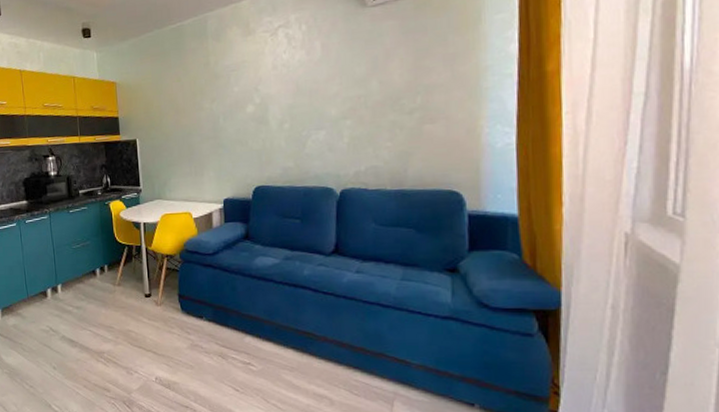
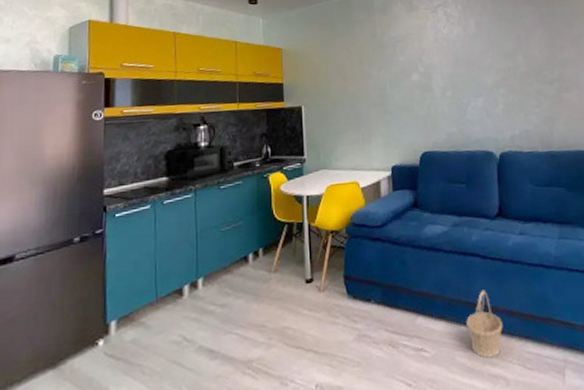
basket: none [293,320,331,380] -> present [466,290,503,358]

